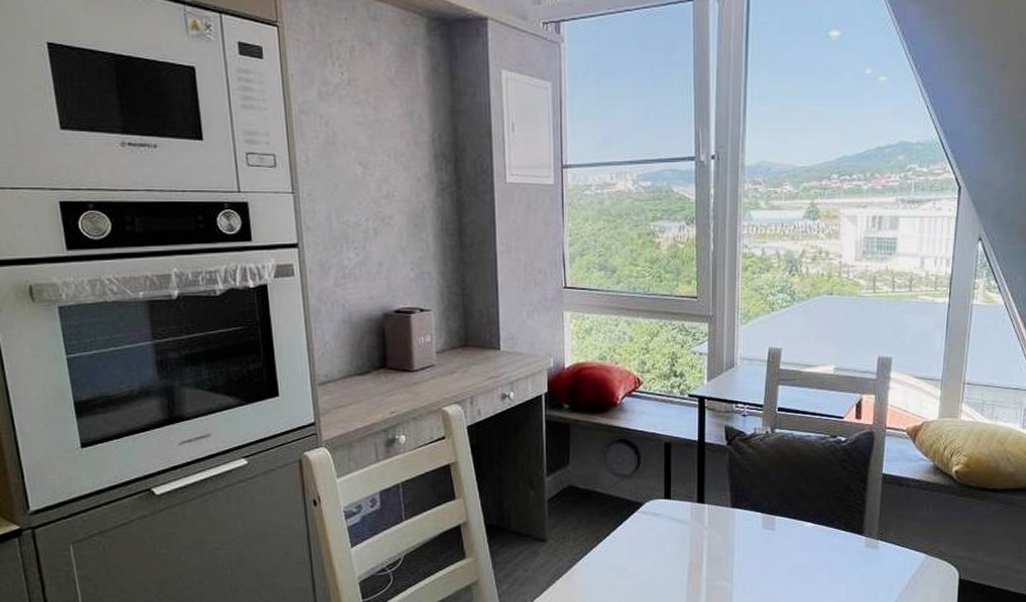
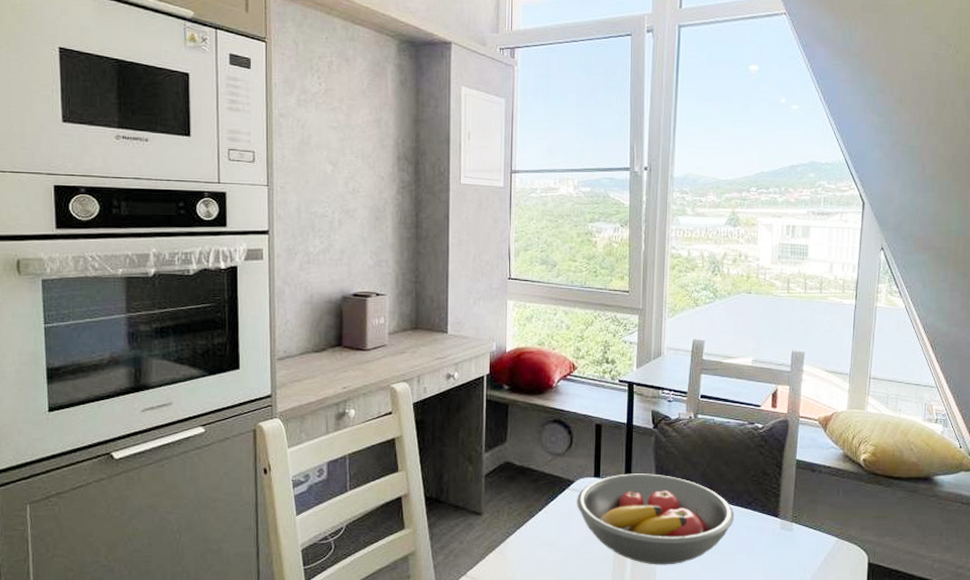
fruit bowl: none [647,493,816,588] -> present [577,474,735,565]

